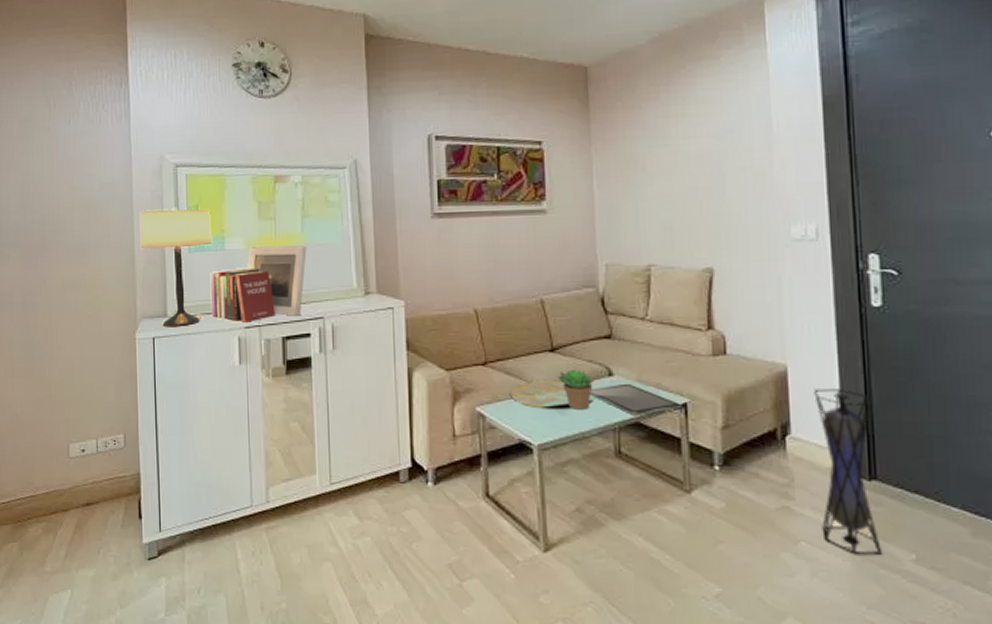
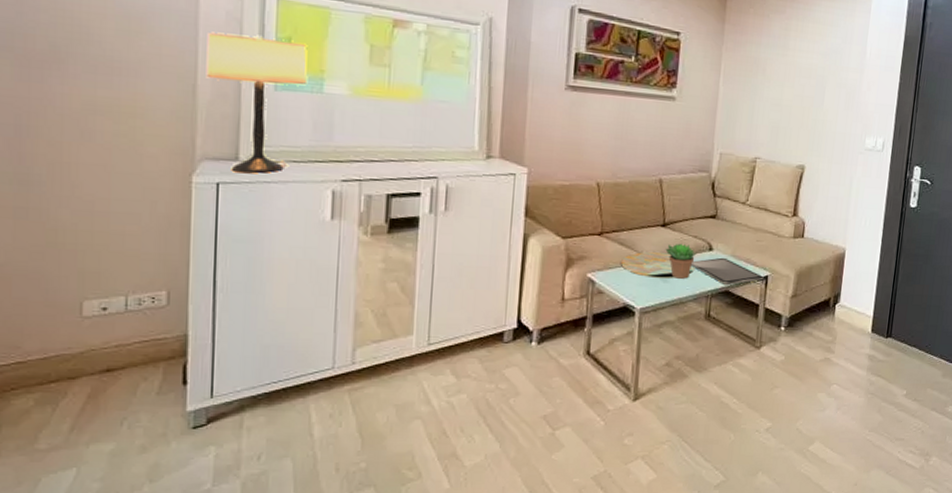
books: present [210,267,275,323] -> none [299,115,381,176]
picture frame: present [249,246,307,316] -> none [352,94,425,174]
lantern: present [814,389,882,556] -> none [849,268,898,393]

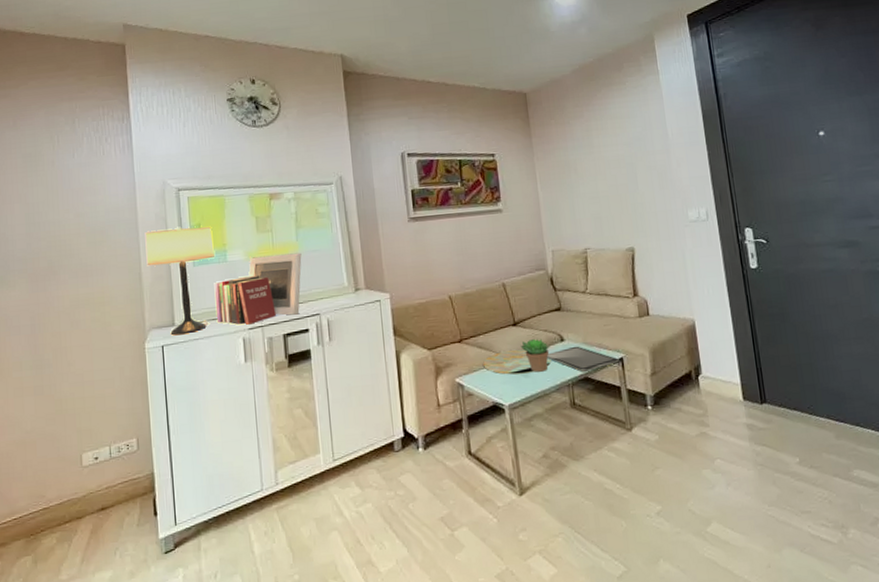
books: none [299,115,381,176] -> present [214,275,276,325]
picture frame: none [352,94,425,174] -> present [249,253,302,316]

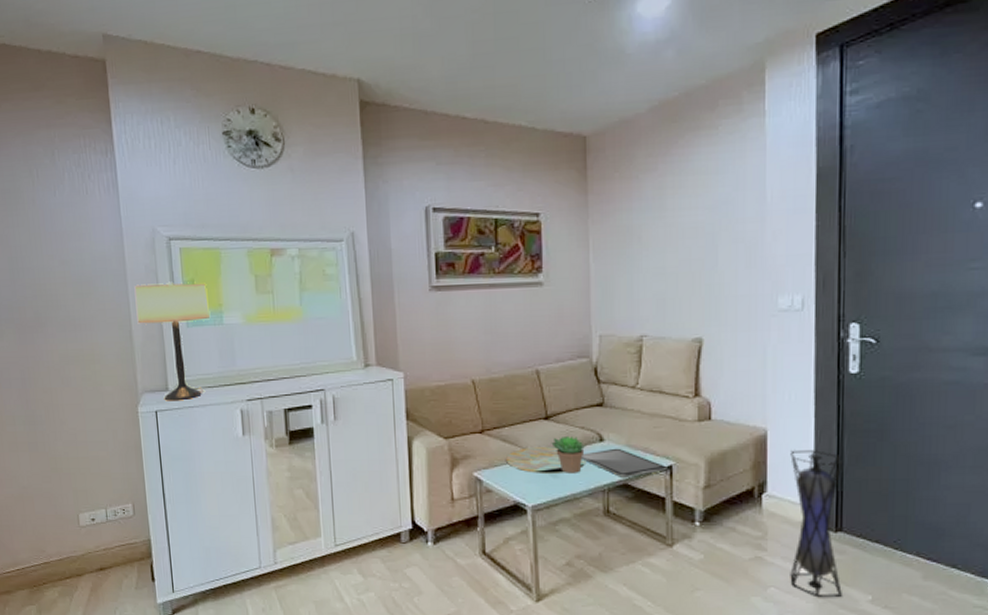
books: present [214,275,276,325] -> none [209,341,276,395]
picture frame: present [249,253,302,316] -> none [248,319,306,389]
lantern: none [715,334,775,465] -> present [790,450,844,598]

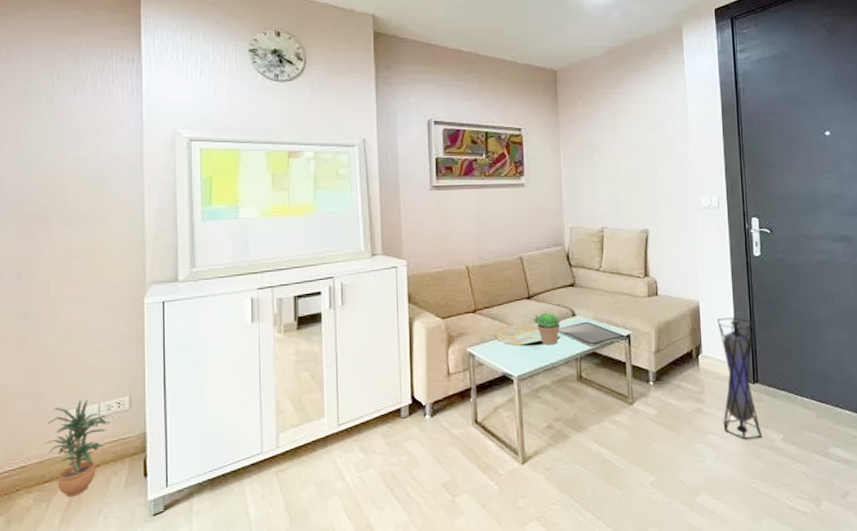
potted plant: none [63,504,118,593] -> present [45,399,110,496]
table lamp: present [135,283,210,401] -> none [151,180,225,292]

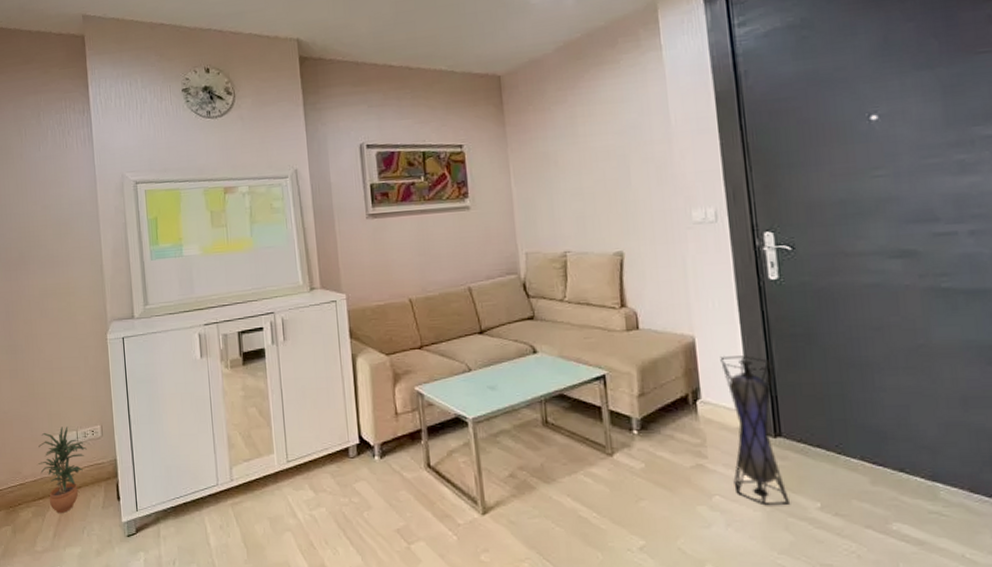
decorative tray: present [495,323,562,347] -> none [445,360,522,387]
succulent plant: present [533,312,562,345] -> none [487,348,521,385]
tablet: present [557,321,626,348] -> none [516,359,601,389]

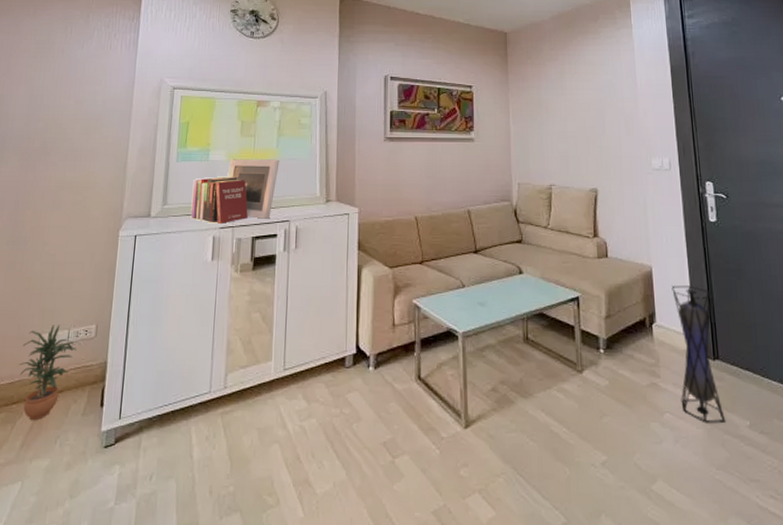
books: none [170,270,231,320] -> present [191,176,248,224]
picture frame: none [204,249,256,313] -> present [228,159,280,219]

